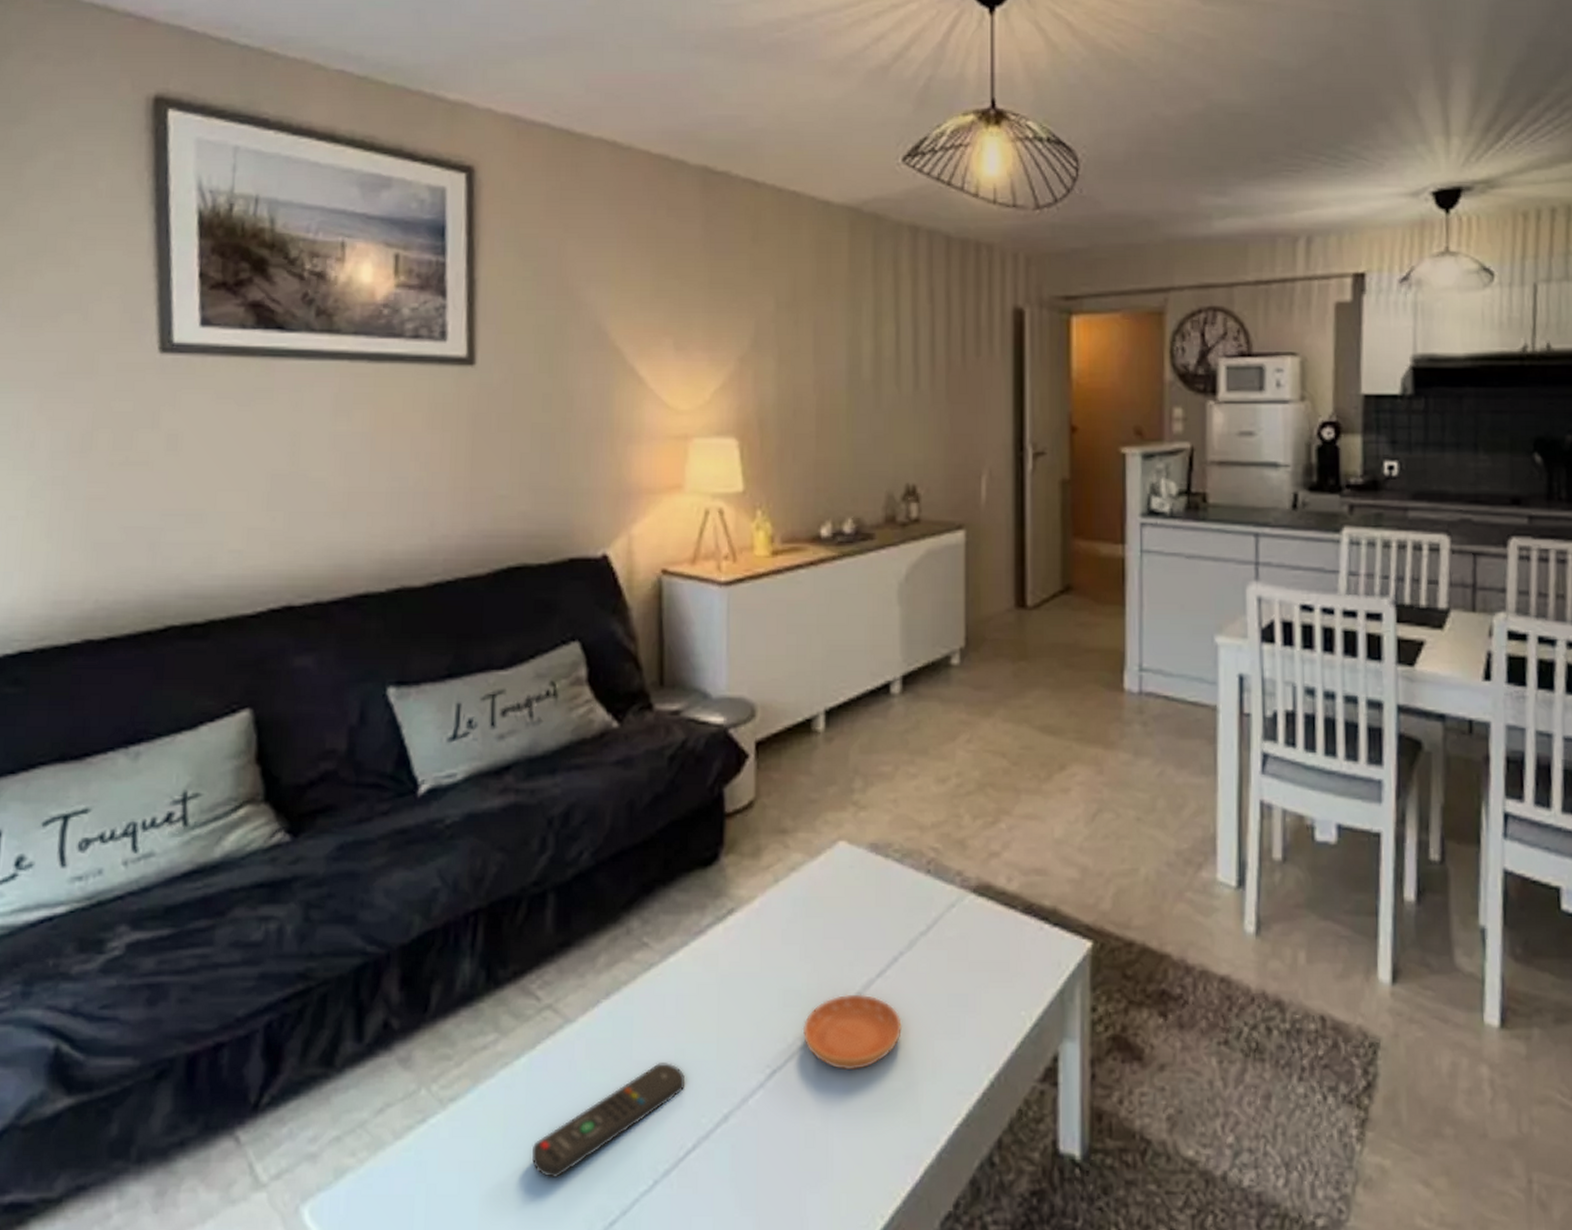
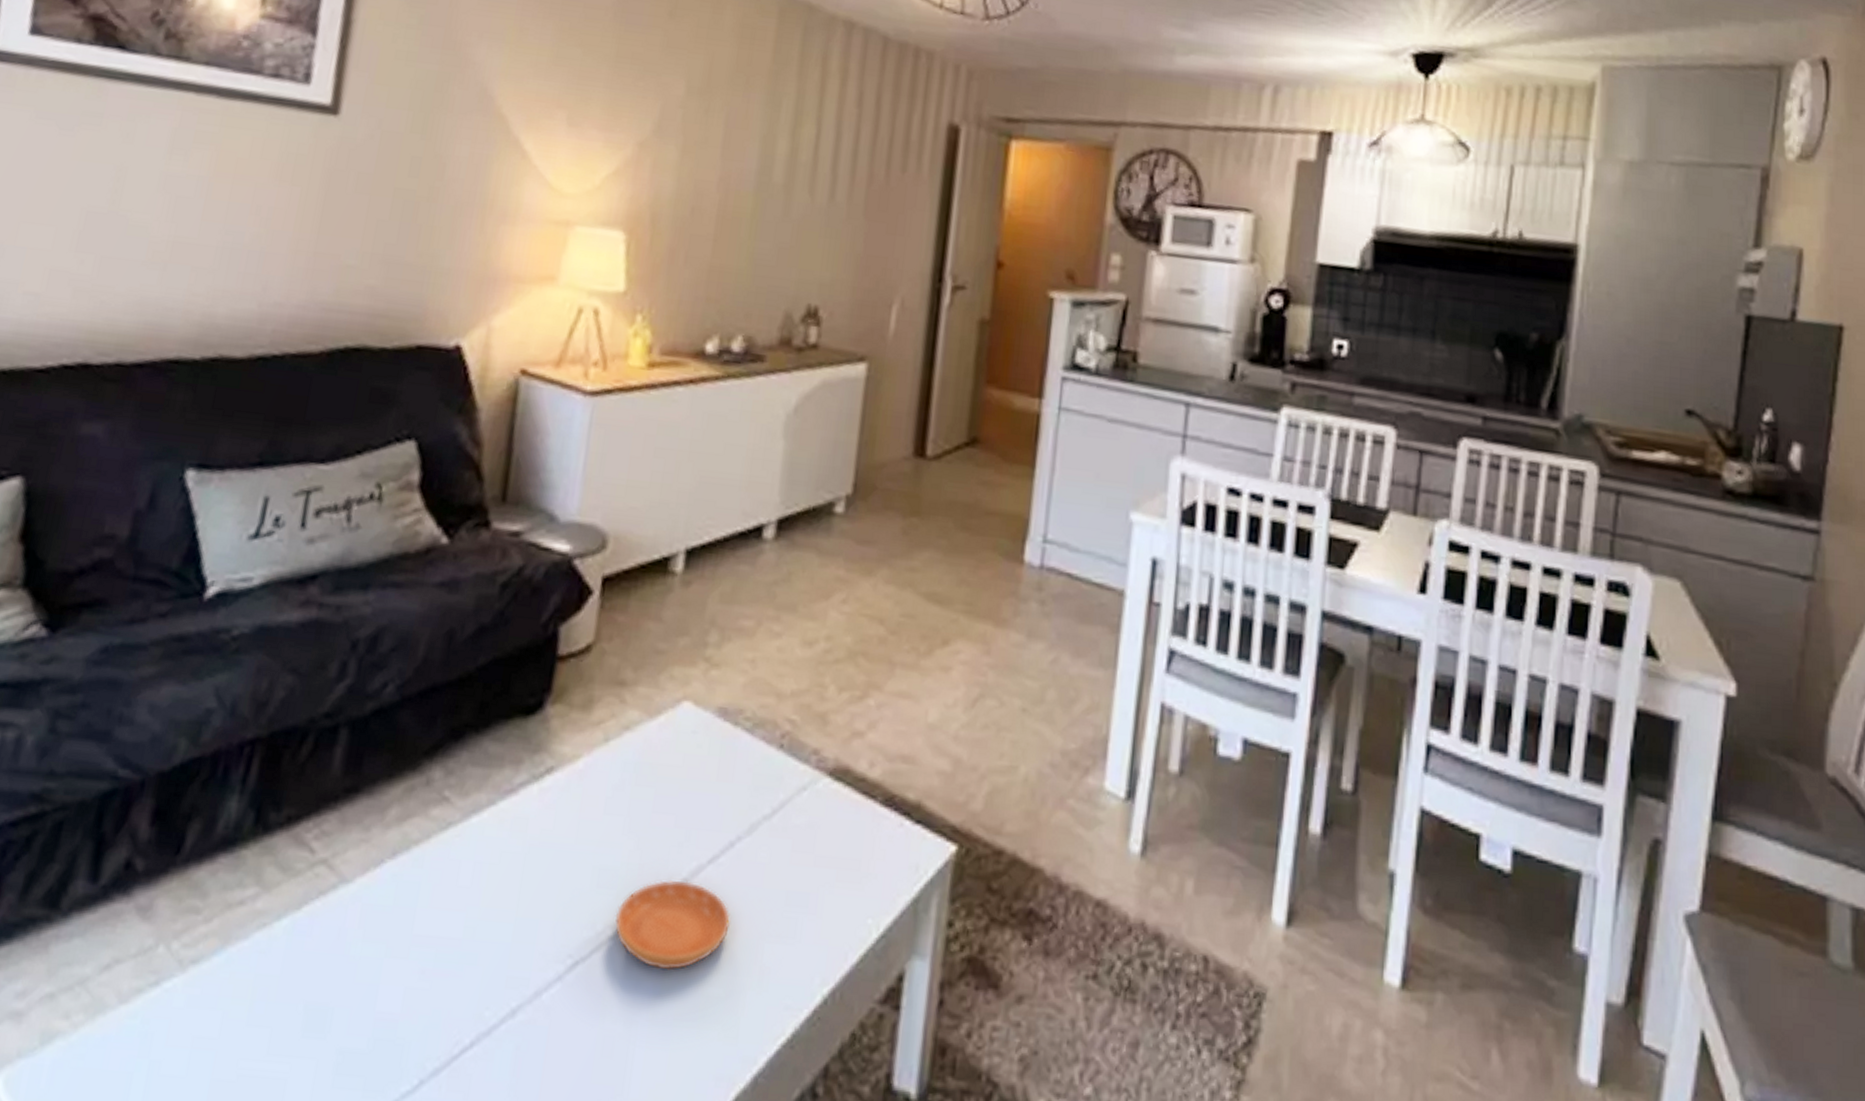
remote control: present [531,1063,686,1179] -> none [279,940,473,1067]

